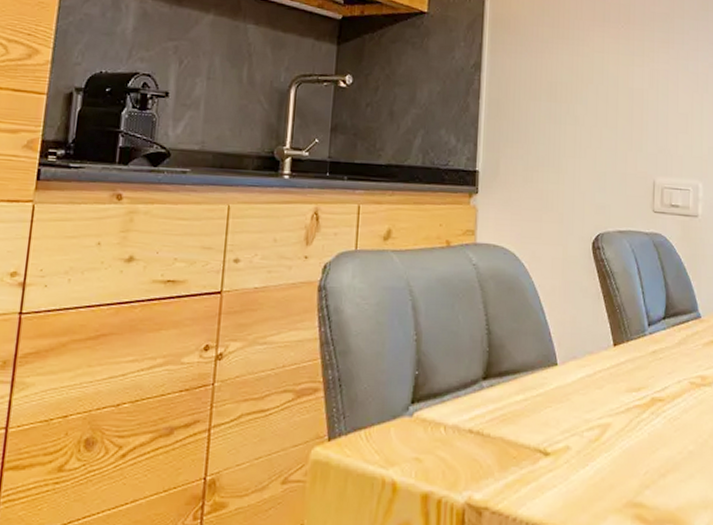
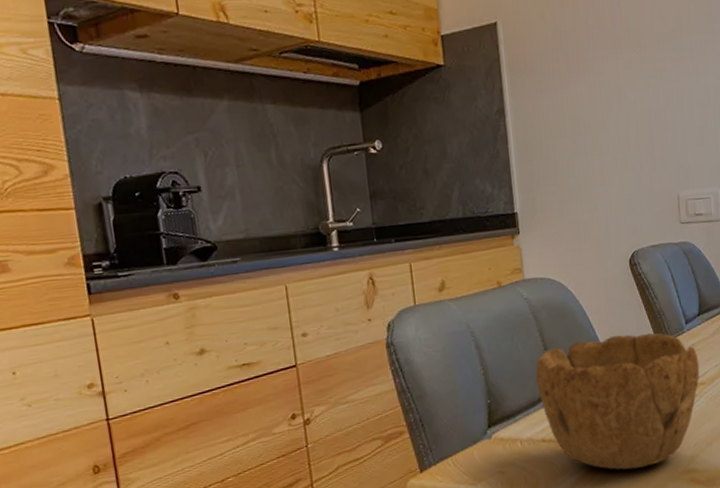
bowl: none [472,323,659,488] -> present [535,333,700,470]

